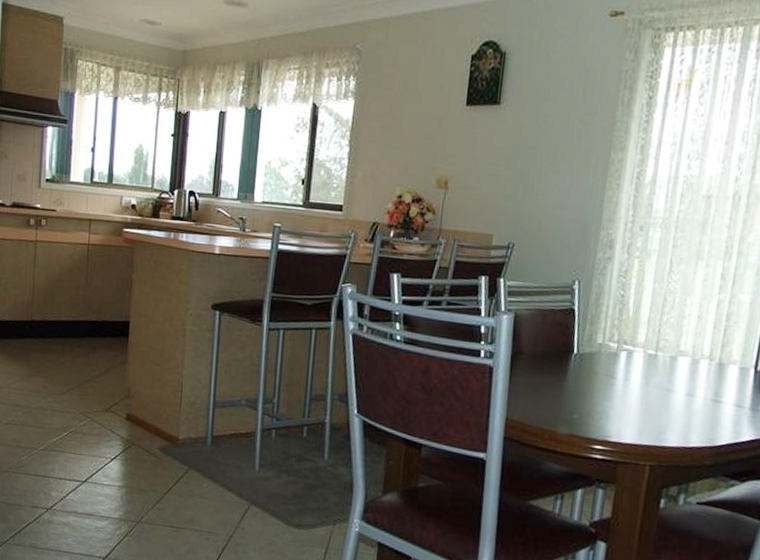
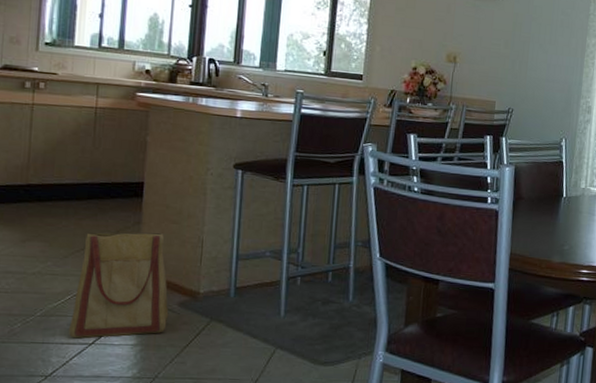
shopping bag: none [65,370,151,478] -> present [68,232,169,339]

